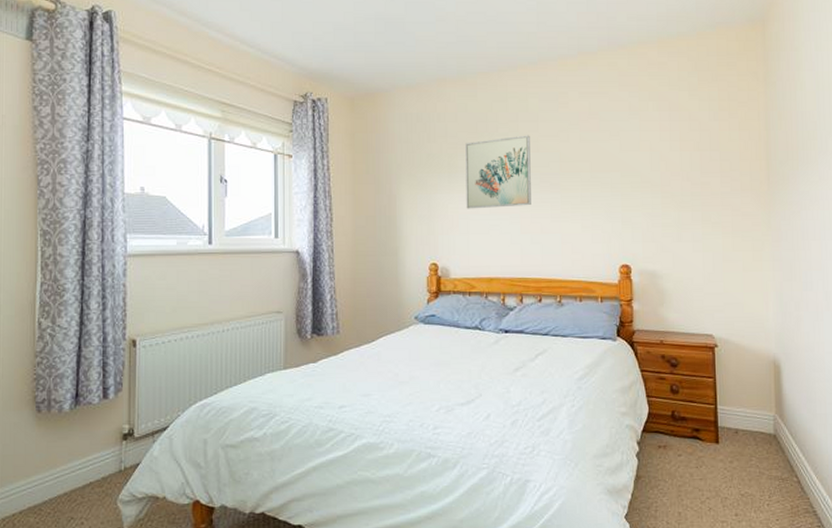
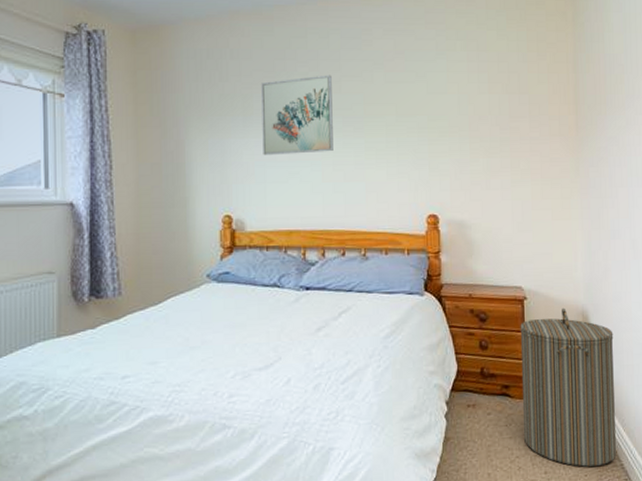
laundry hamper: none [711,356,809,512] -> present [520,308,616,467]

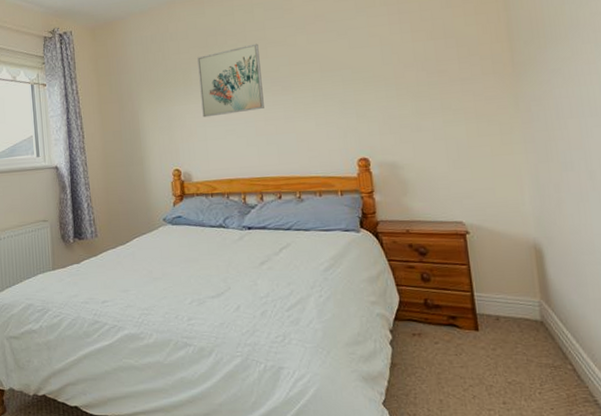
laundry hamper: present [520,308,616,467] -> none [463,241,588,401]

